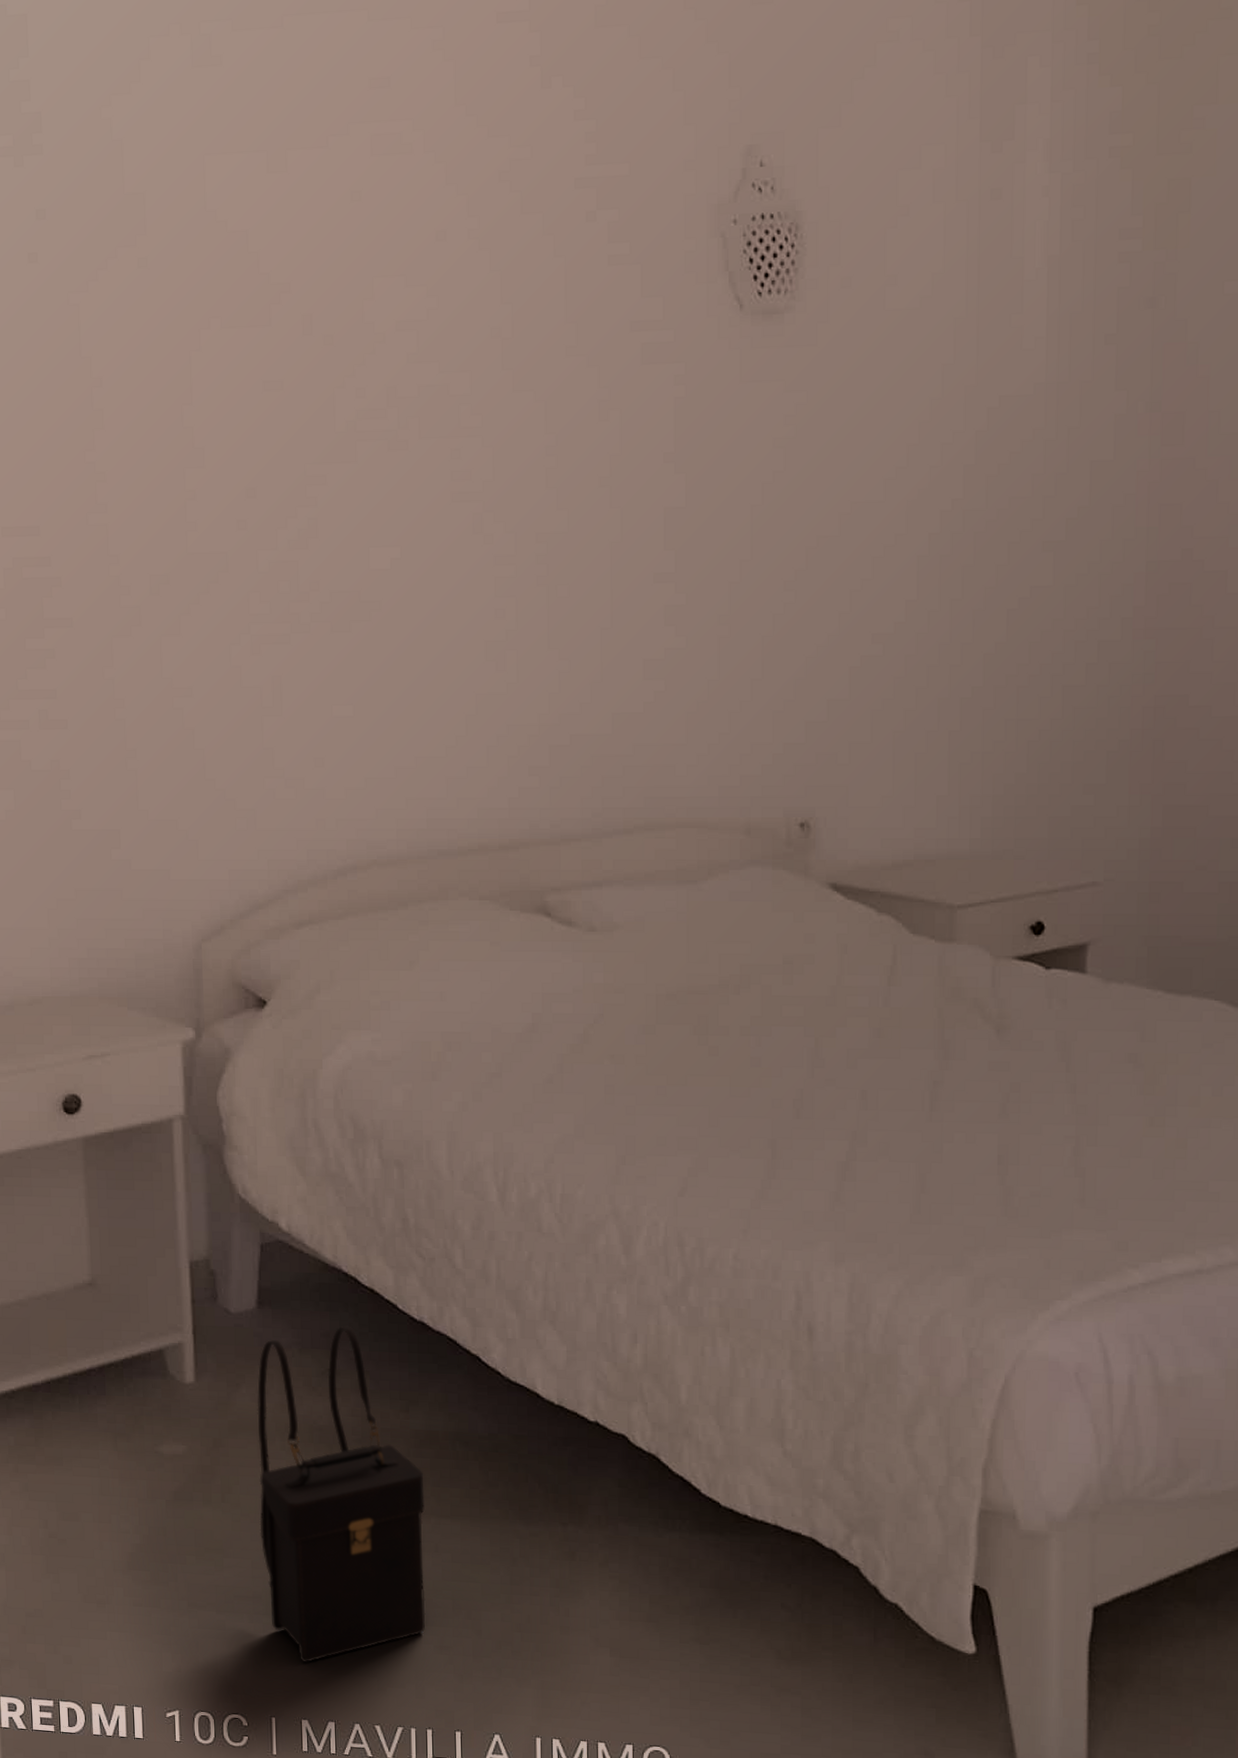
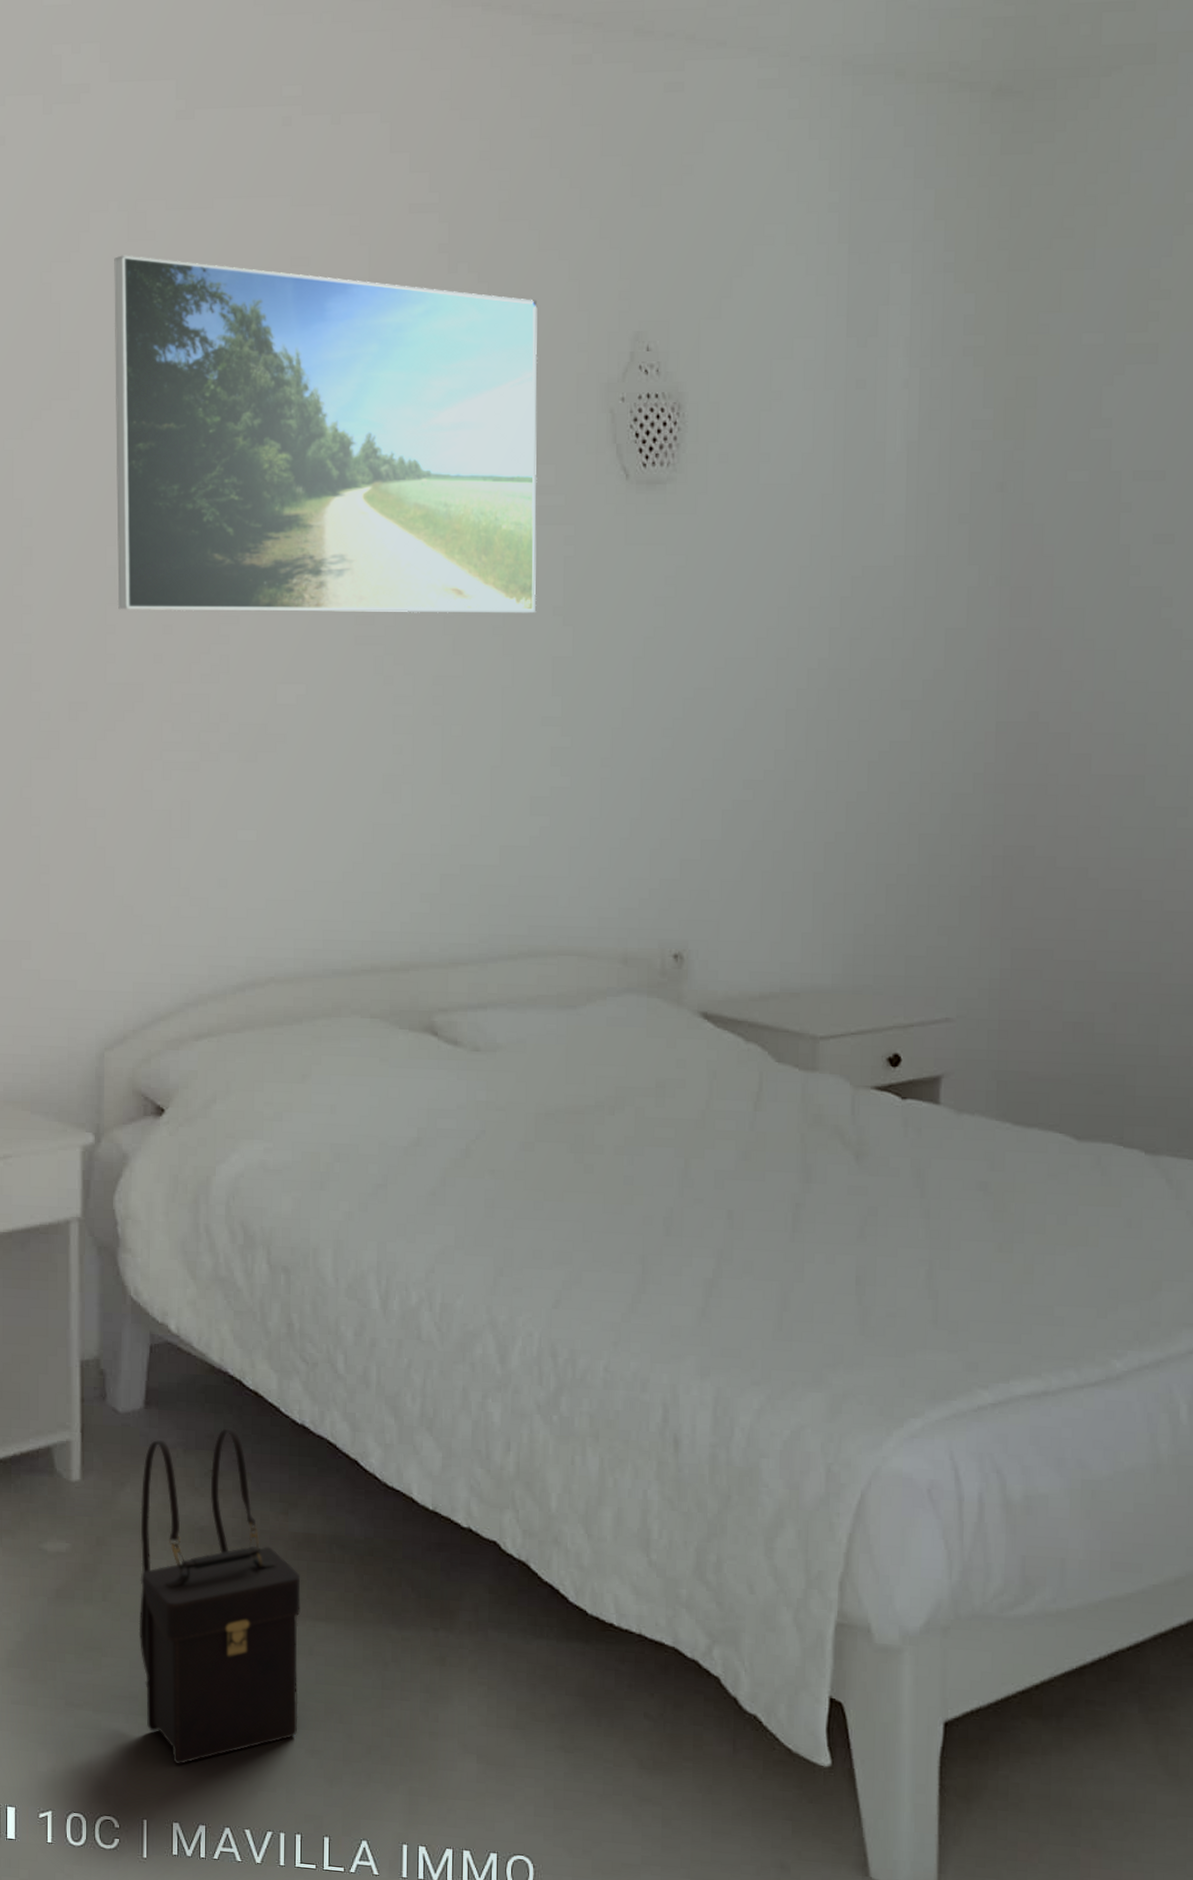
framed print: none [178,83,646,474] -> present [114,255,538,614]

